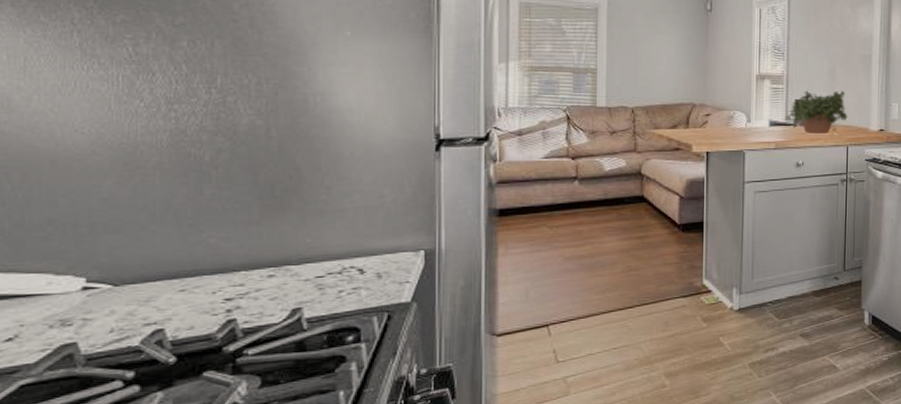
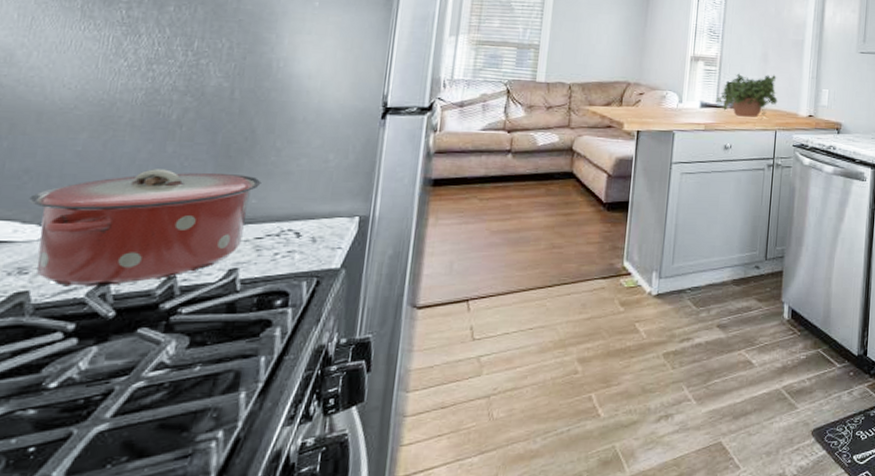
casserole: none [59,213,314,335] -> present [29,169,262,287]

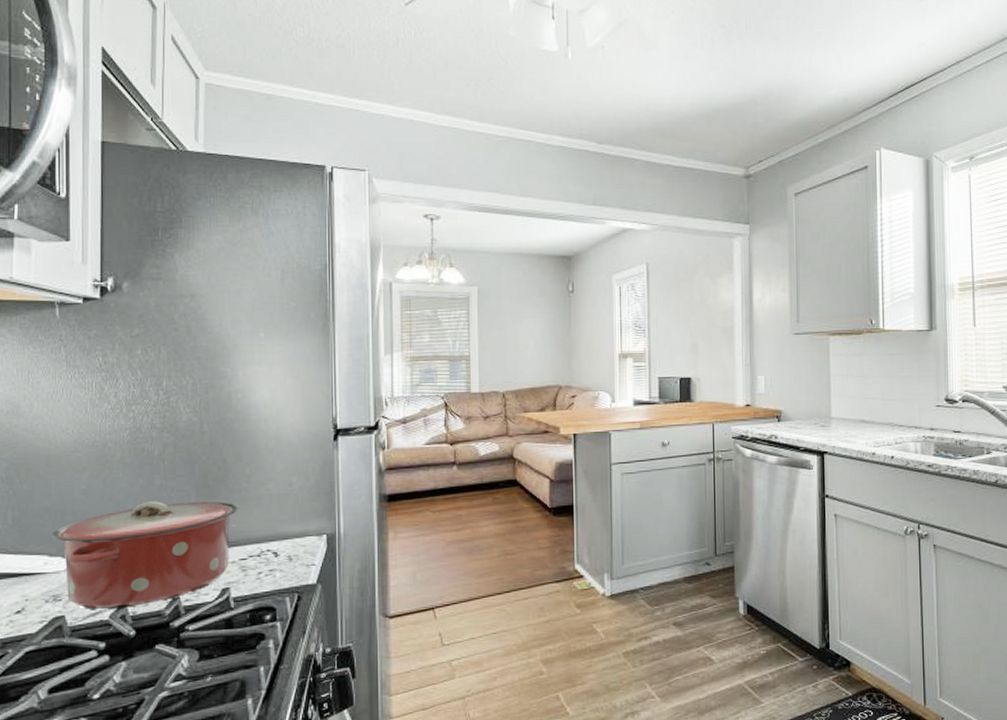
potted plant: present [716,73,778,120] -> none [649,365,712,414]

